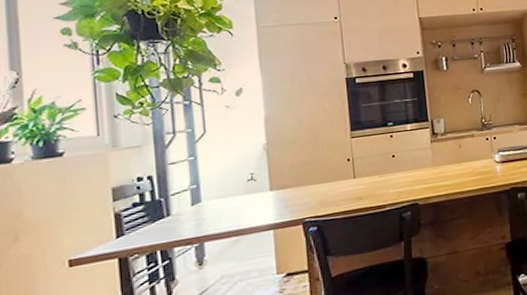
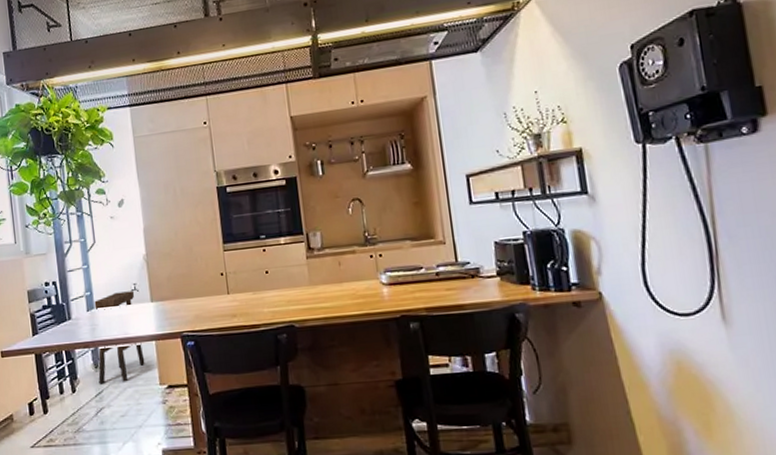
stool: none [201,181,261,282] -> present [94,291,145,384]

